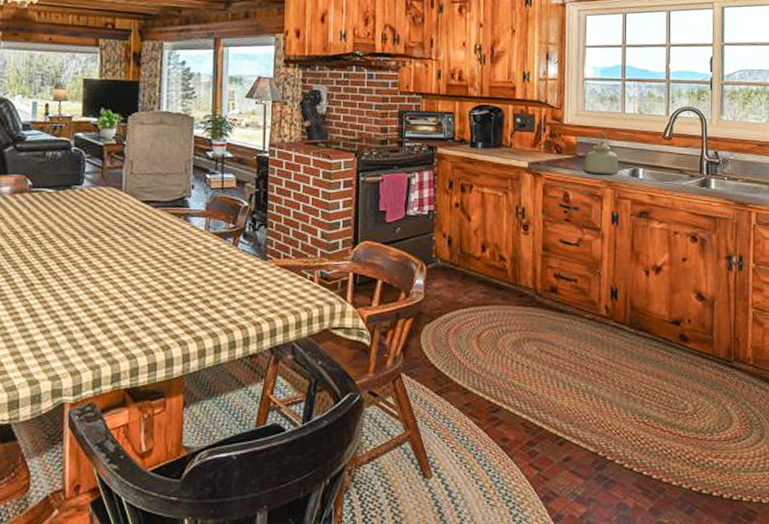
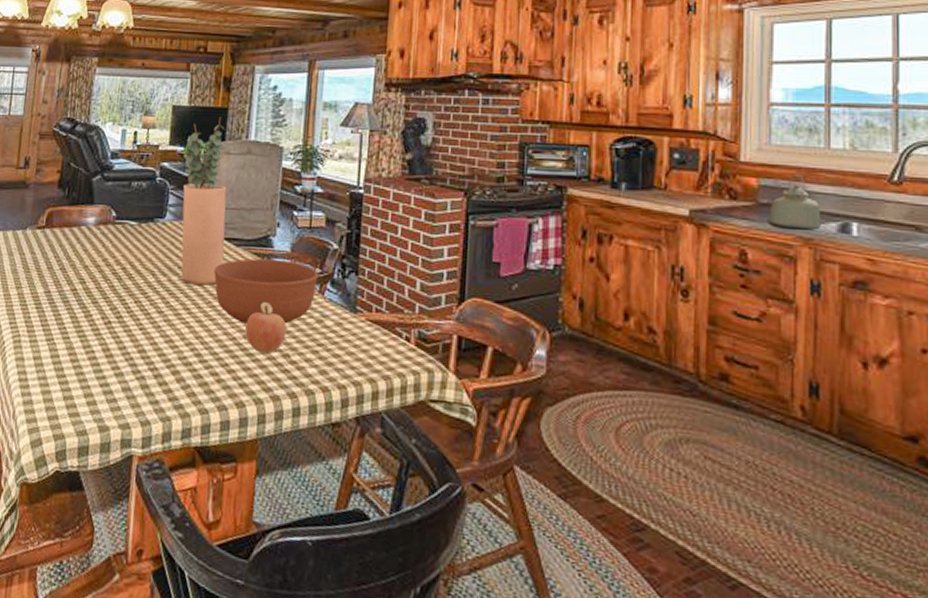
vase: none [99,89,143,245] -> present [181,117,227,286]
bowl: none [134,217,232,276] -> present [214,258,318,324]
fruit: none [167,256,206,301] -> present [245,302,287,354]

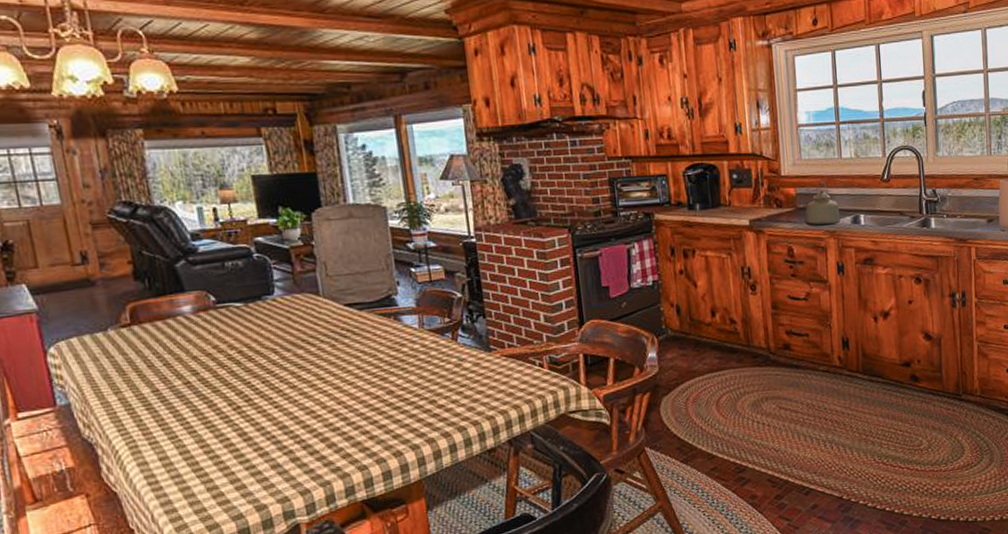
vase: present [181,117,227,286] -> none [278,182,350,355]
bowl: present [214,258,318,324] -> none [341,315,449,381]
fruit: present [245,302,287,354] -> none [386,357,429,404]

